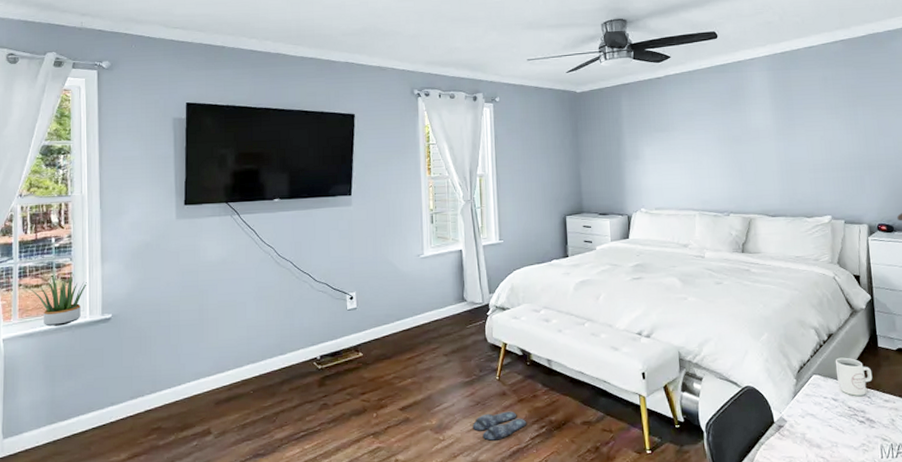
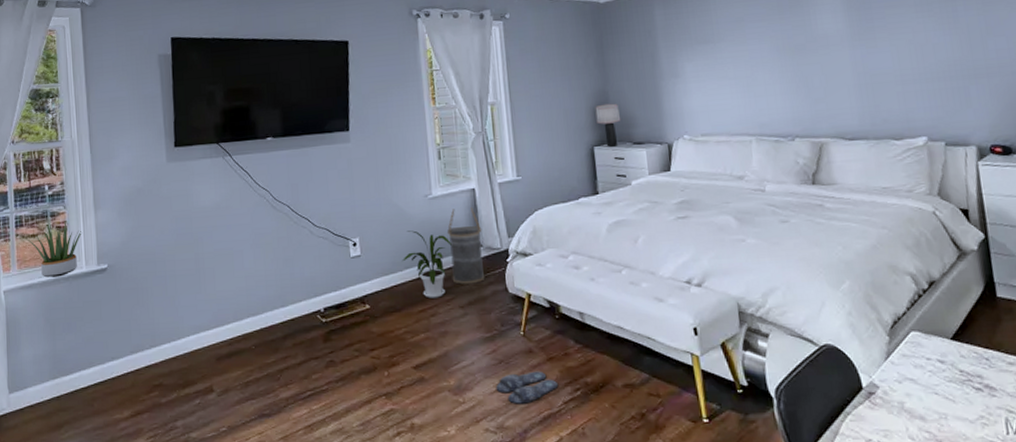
house plant: none [394,286,439,347] -> present [401,230,452,299]
basket: none [436,267,468,335] -> present [447,207,485,284]
table lamp: none [569,179,590,217] -> present [595,103,621,147]
mug: present [835,357,873,396] -> none [939,310,991,357]

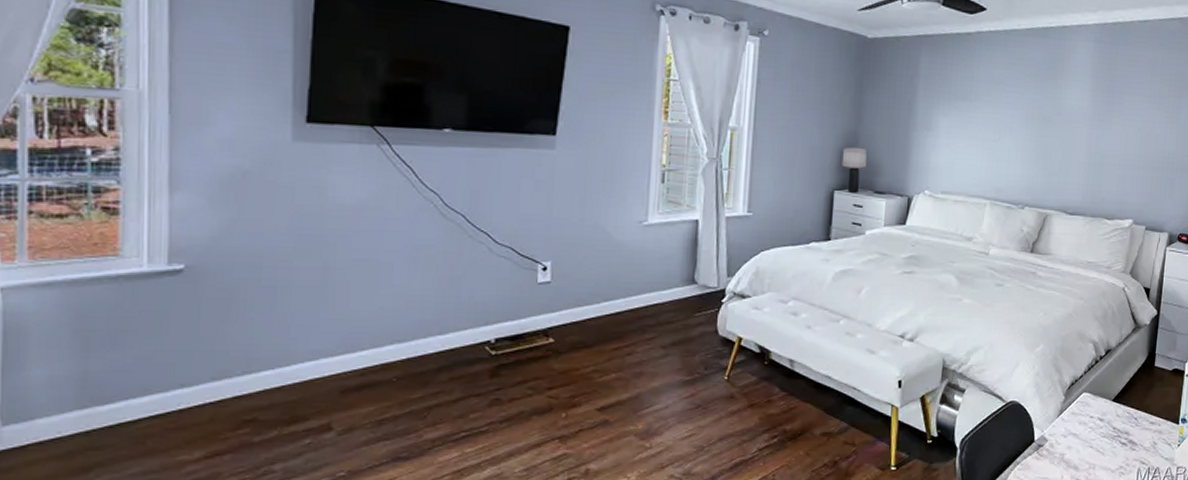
potted plant: present [26,221,83,278] -> none [47,201,146,277]
house plant: present [401,230,452,299] -> none [600,259,662,336]
basket: present [447,207,485,284] -> none [657,240,700,323]
slippers: present [496,371,559,404] -> none [688,417,756,450]

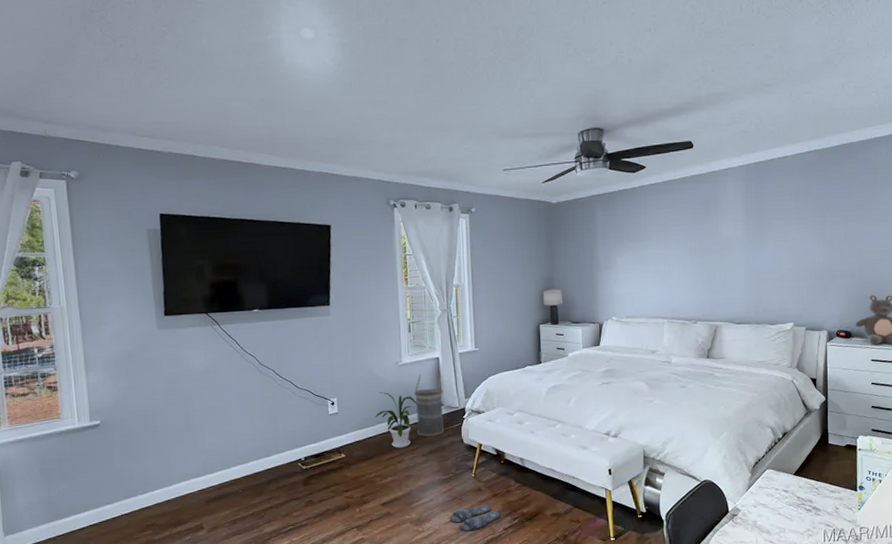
house plant: none [600,259,662,336] -> present [374,392,417,448]
basket: none [657,240,700,323] -> present [414,373,445,437]
slippers: none [688,417,756,450] -> present [450,505,501,531]

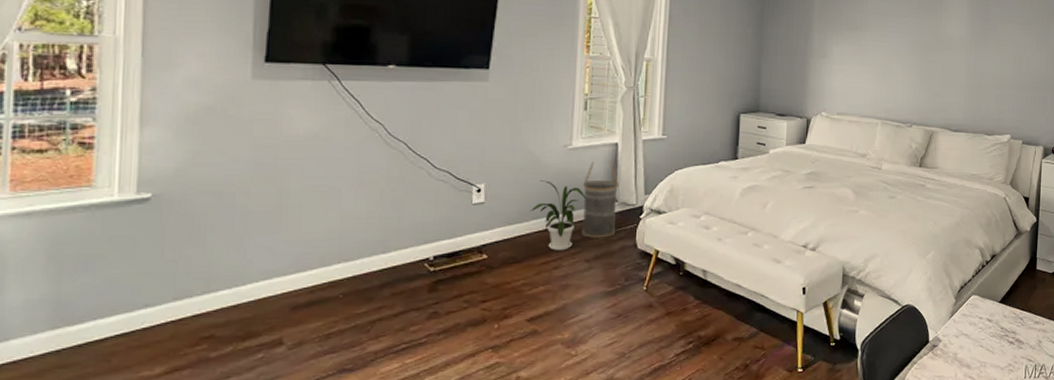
slippers: present [450,505,501,531] -> none [611,325,673,357]
table lamp: present [543,288,563,325] -> none [746,74,770,116]

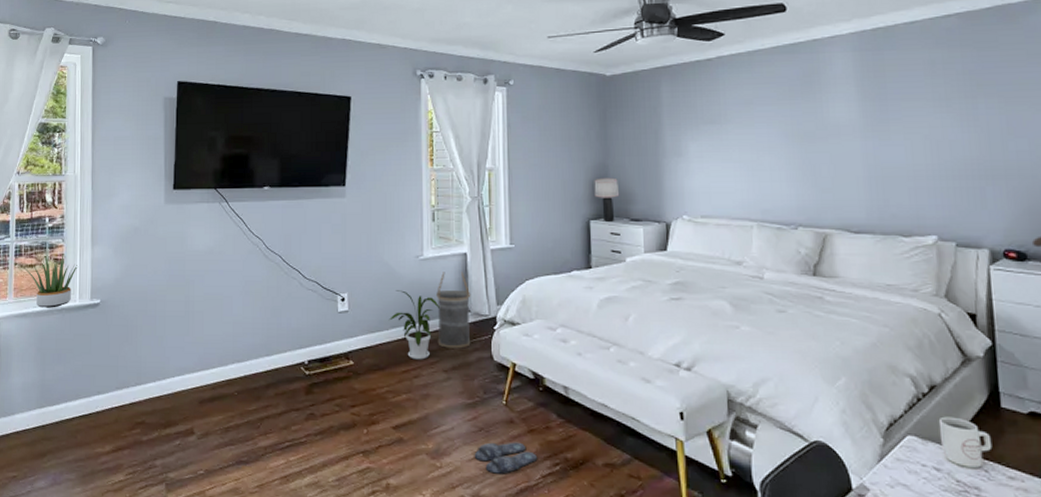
potted plant: none [28,136,118,206] -> present [24,254,79,309]
slippers: none [611,325,673,357] -> present [474,442,538,474]
table lamp: none [746,74,770,116] -> present [594,177,620,222]
mug: none [994,278,1028,317] -> present [938,416,993,468]

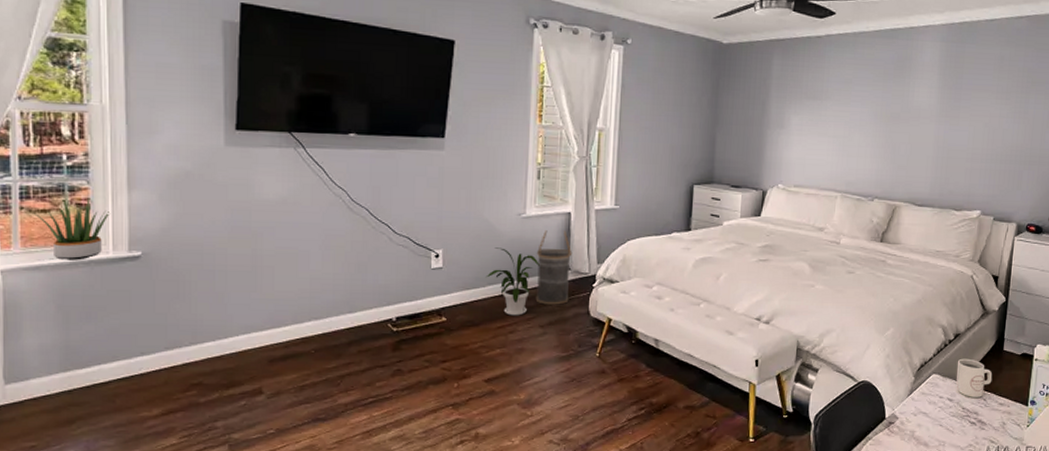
slippers: present [474,442,538,474] -> none [565,390,625,419]
table lamp: present [594,177,620,222] -> none [700,144,724,187]

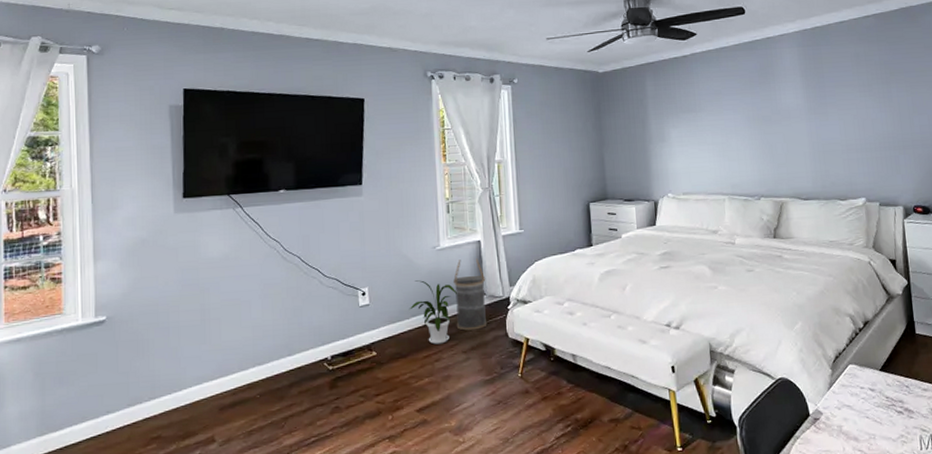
potted plant: present [34,198,111,262] -> none [16,272,80,332]
mug: present [956,358,993,397] -> none [871,345,911,385]

